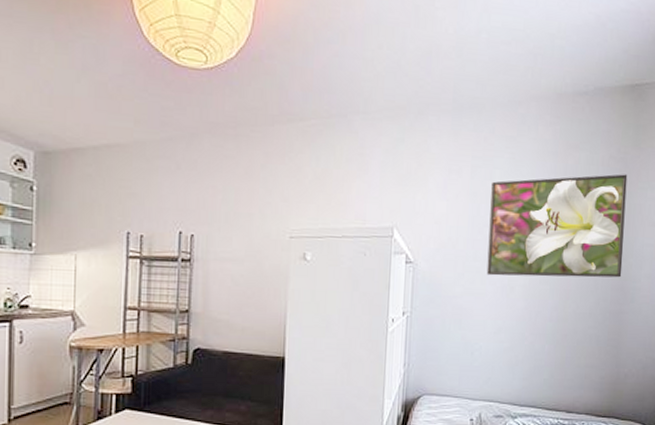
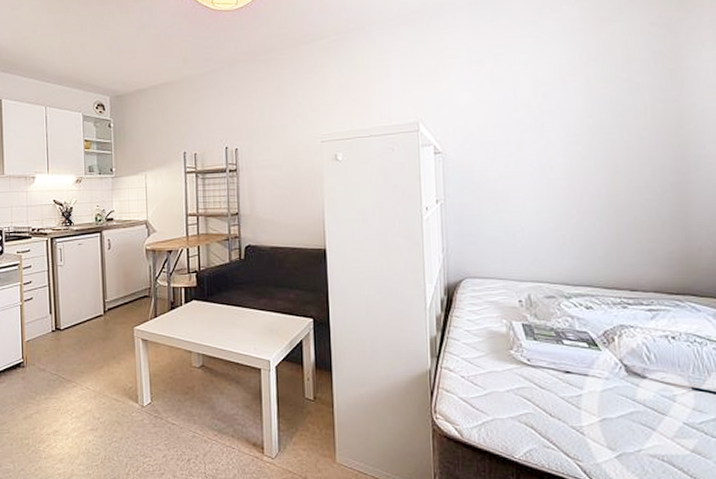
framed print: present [486,174,628,278] -> none [517,39,681,158]

